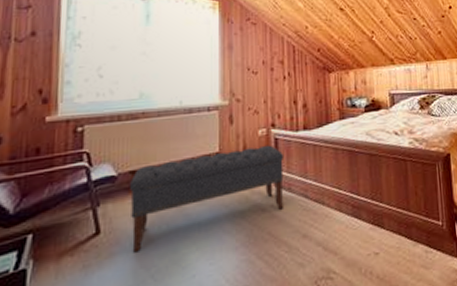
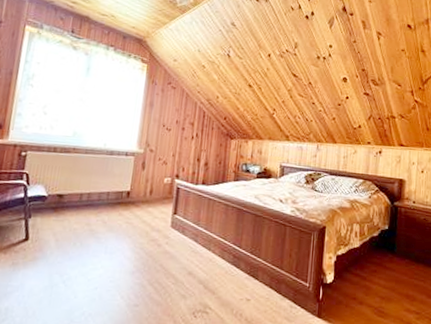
bench: present [130,145,285,253] -> none [51,191,183,261]

